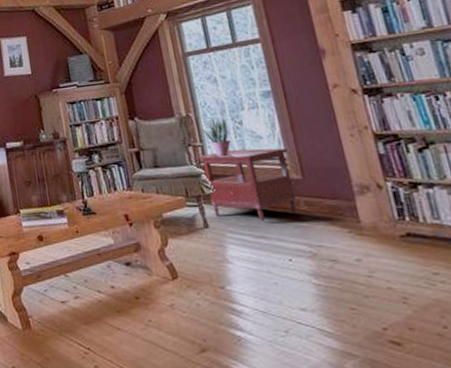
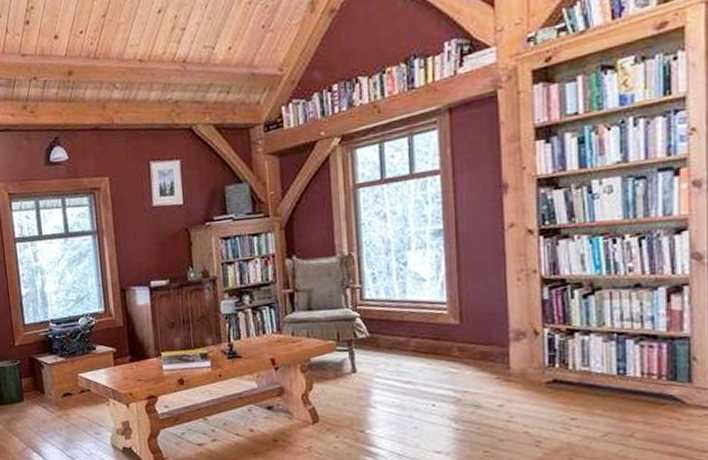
side table: present [198,148,297,221] -> none [355,291,450,367]
potted plant: present [202,117,231,156] -> none [363,257,392,299]

